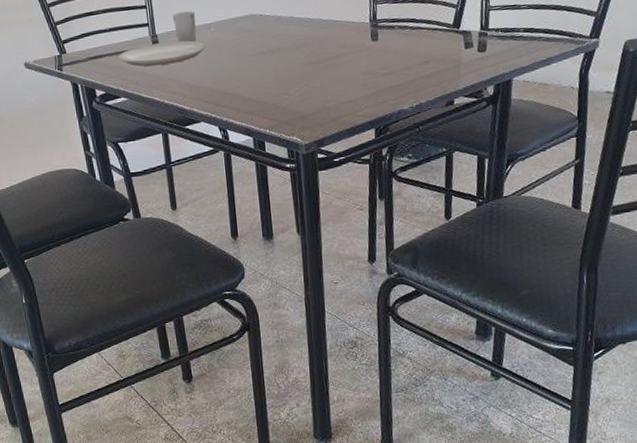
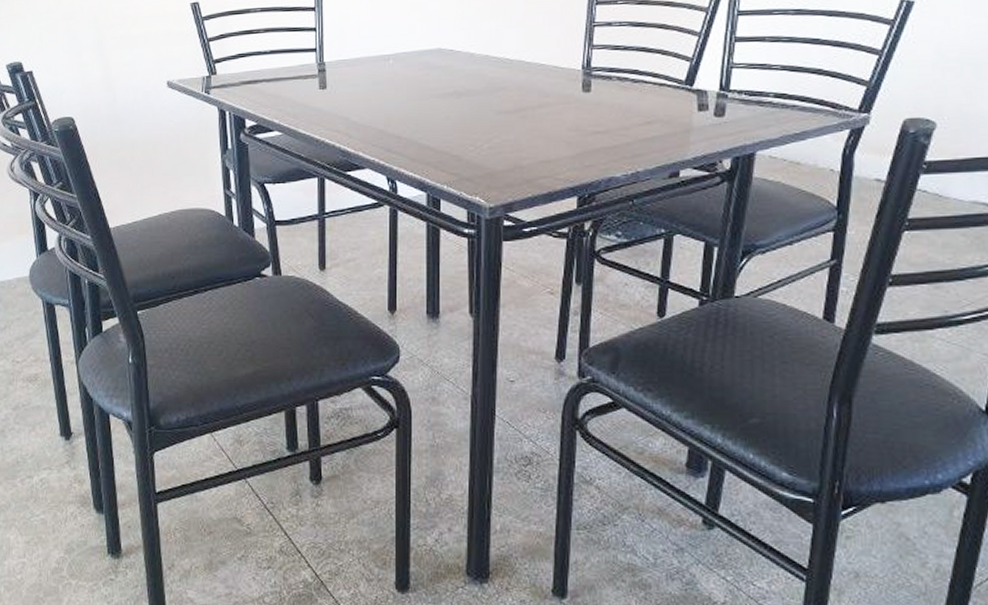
plate: present [119,40,206,67] -> none [278,71,382,98]
cup: present [172,11,197,43] -> none [345,38,373,75]

